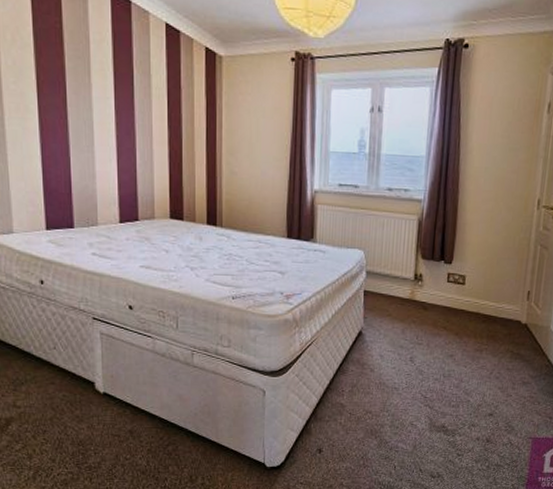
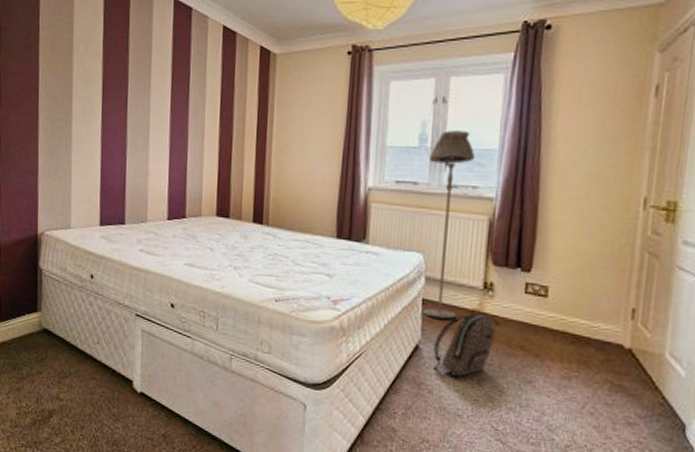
floor lamp: none [364,138,407,307] -> present [423,130,476,319]
backpack: none [374,296,424,357] -> present [433,307,496,378]

